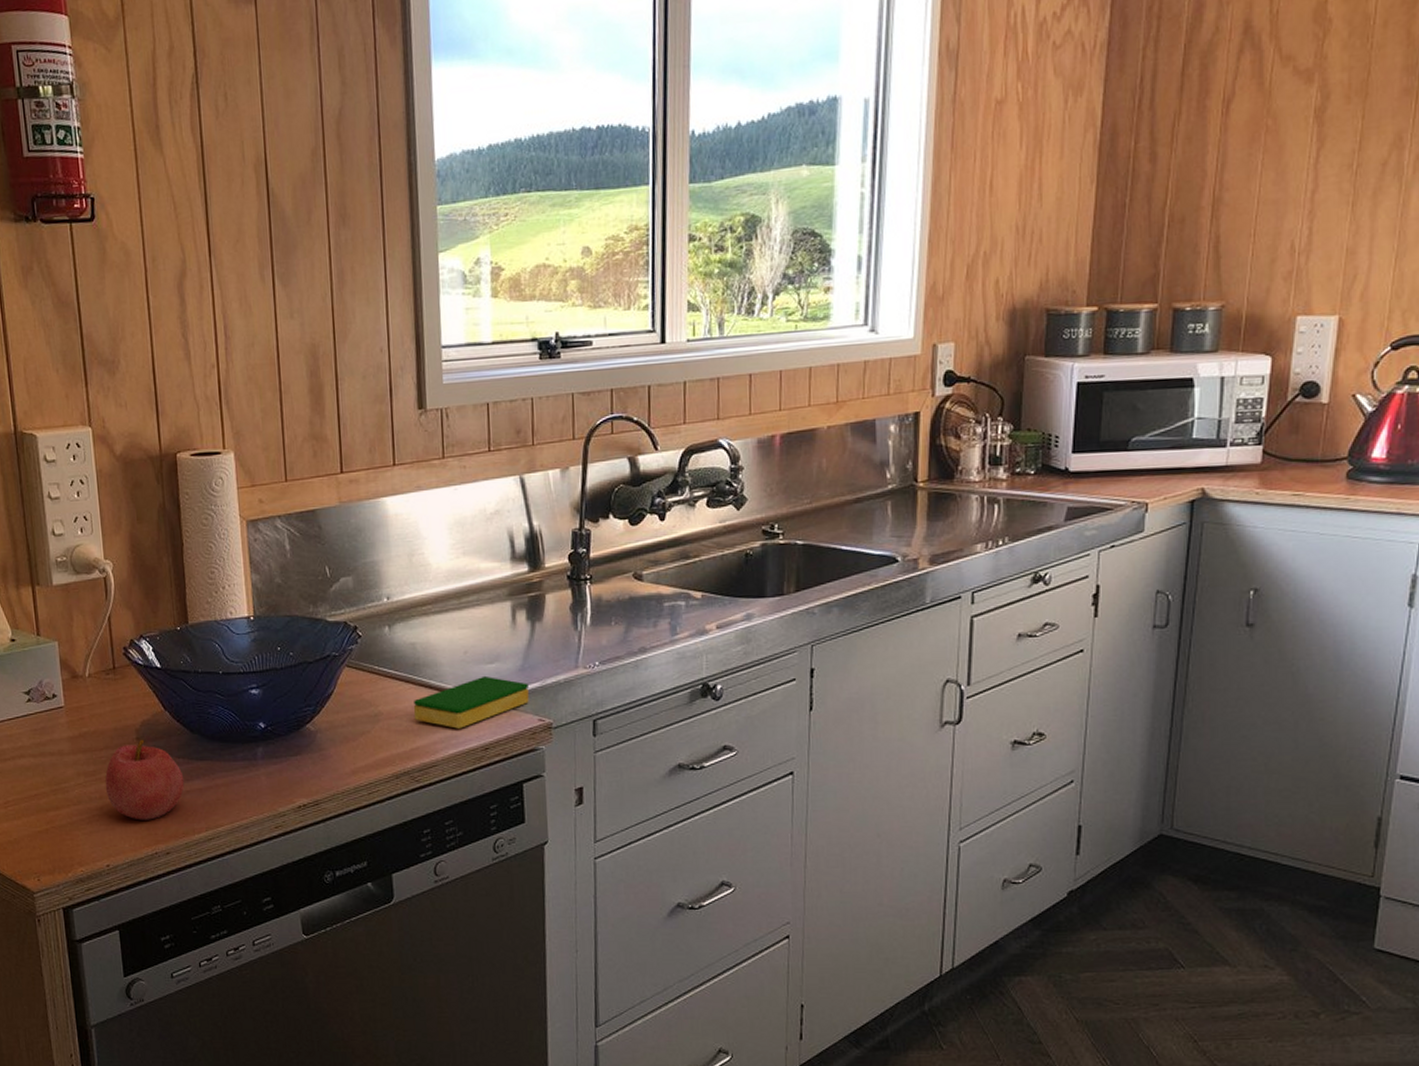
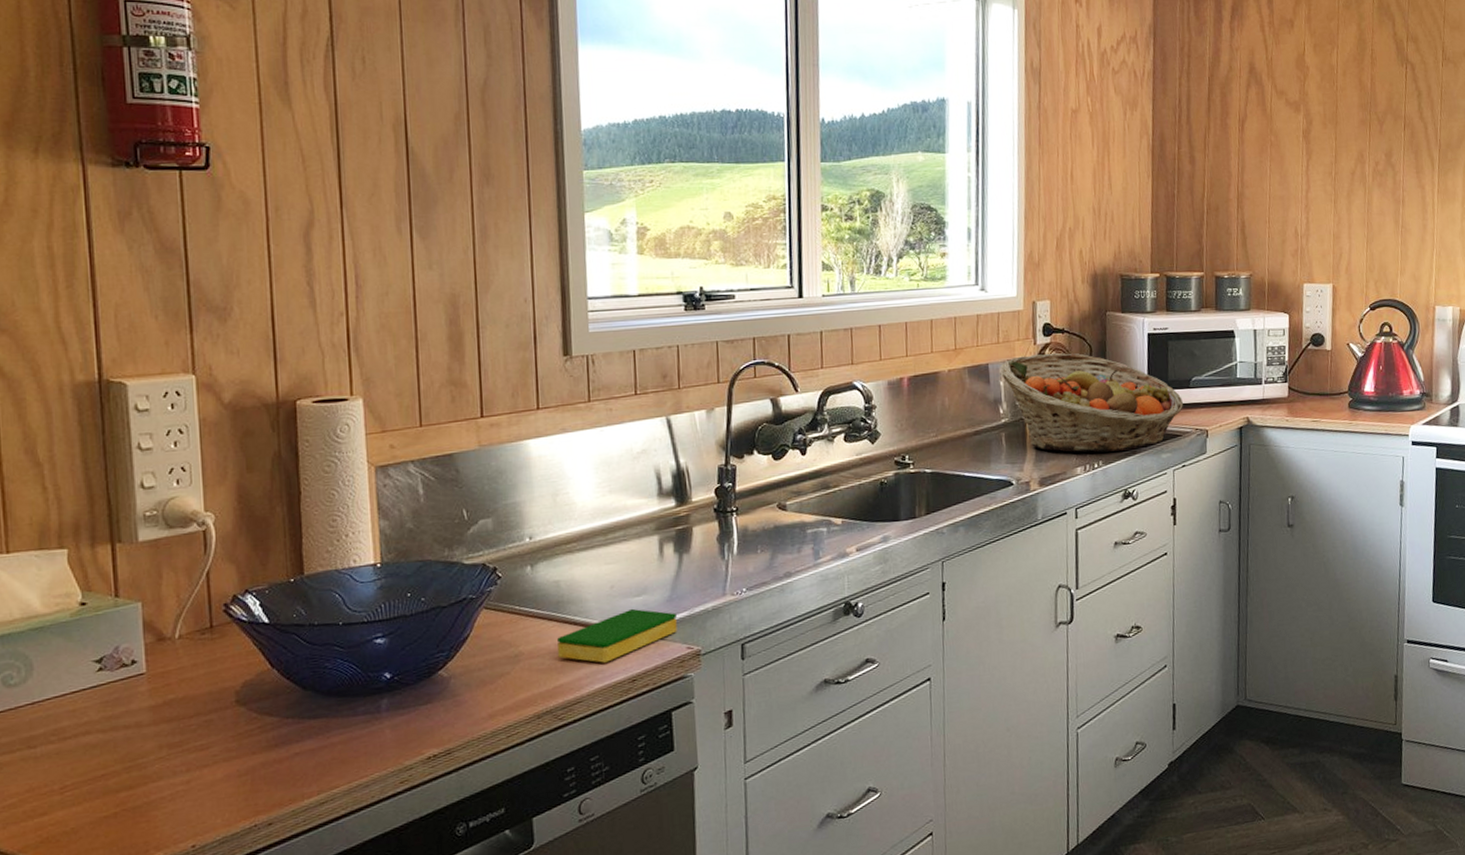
apple: present [105,739,185,820] -> none [194,701,293,791]
fruit basket: none [889,406,1119,527] -> present [1000,353,1184,453]

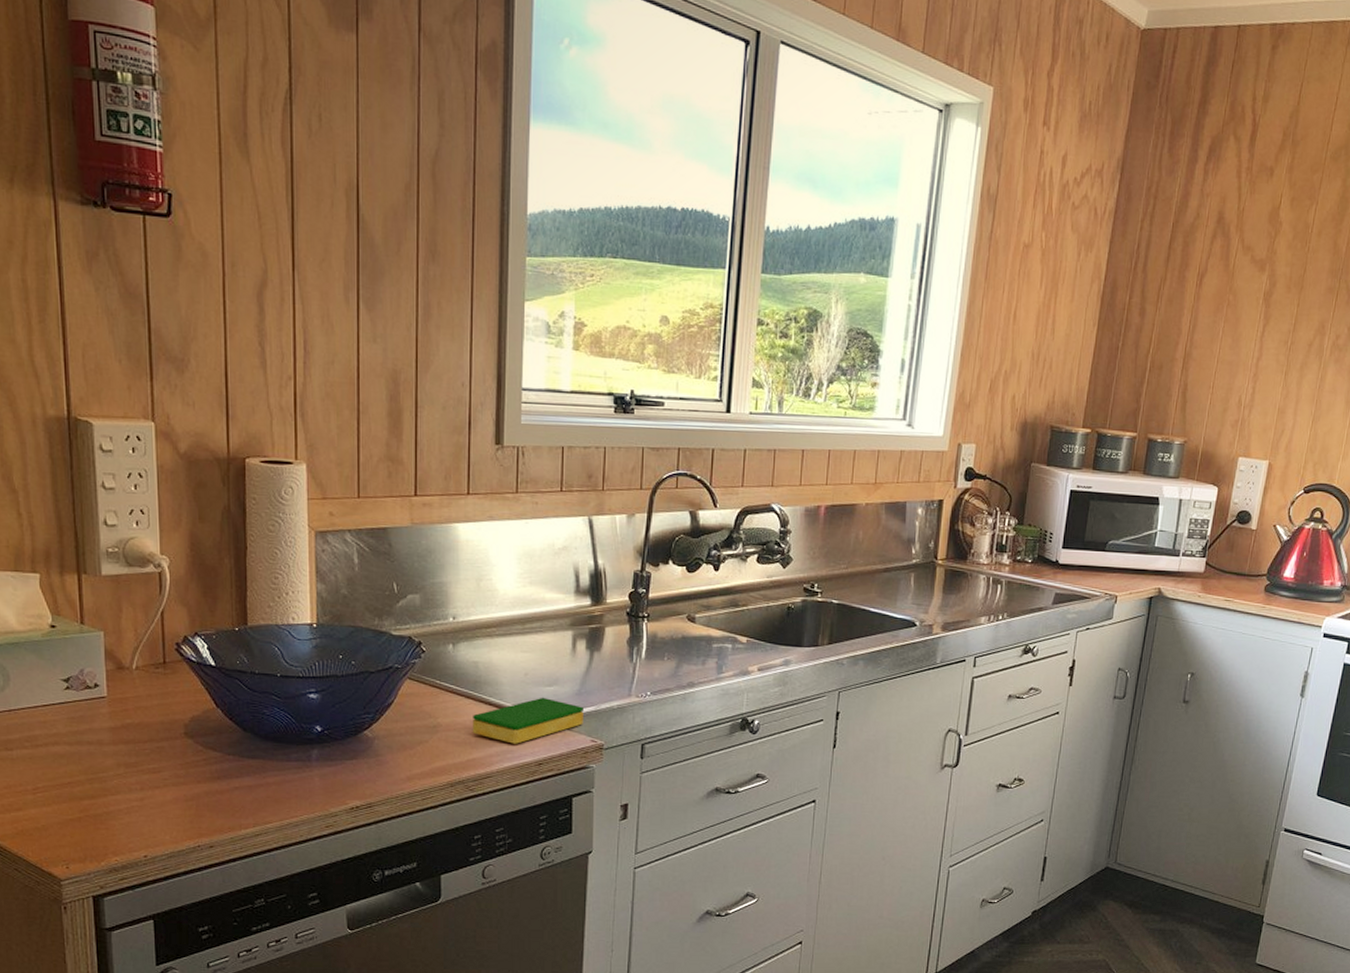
fruit basket: present [1000,353,1184,453] -> none [917,498,1097,606]

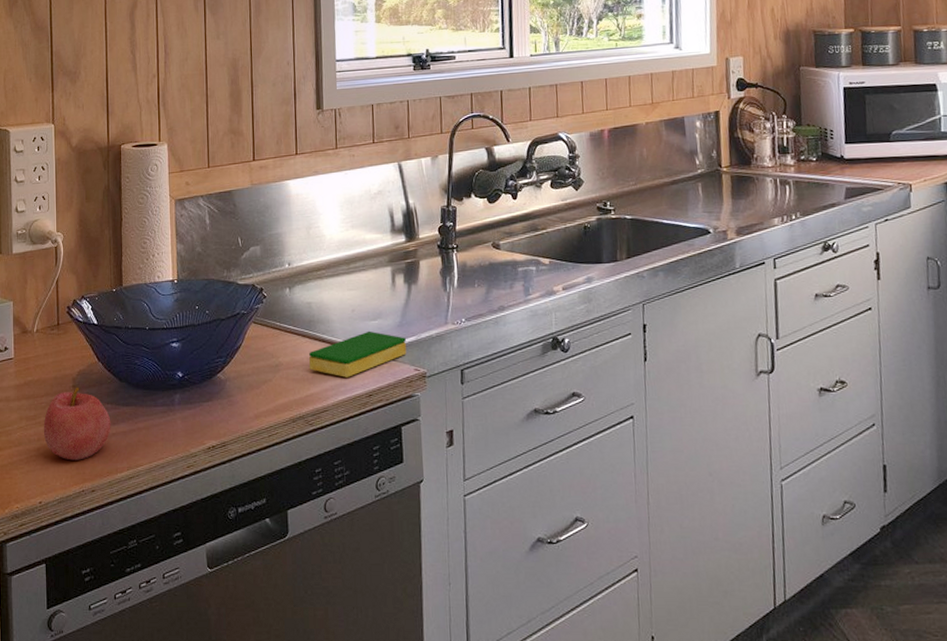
apple: none [147,734,233,814] -> present [43,387,111,461]

